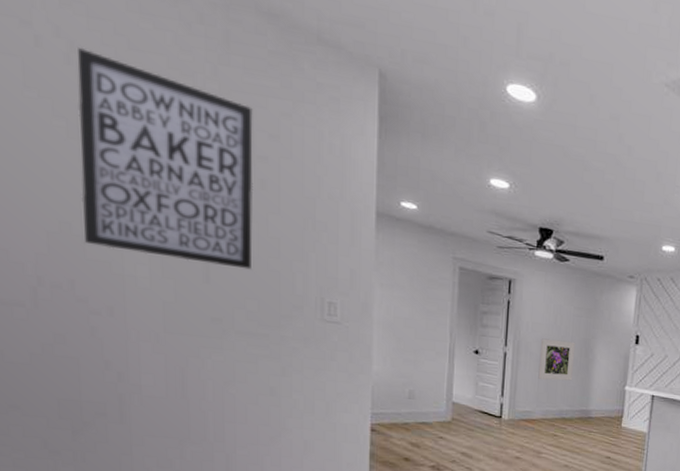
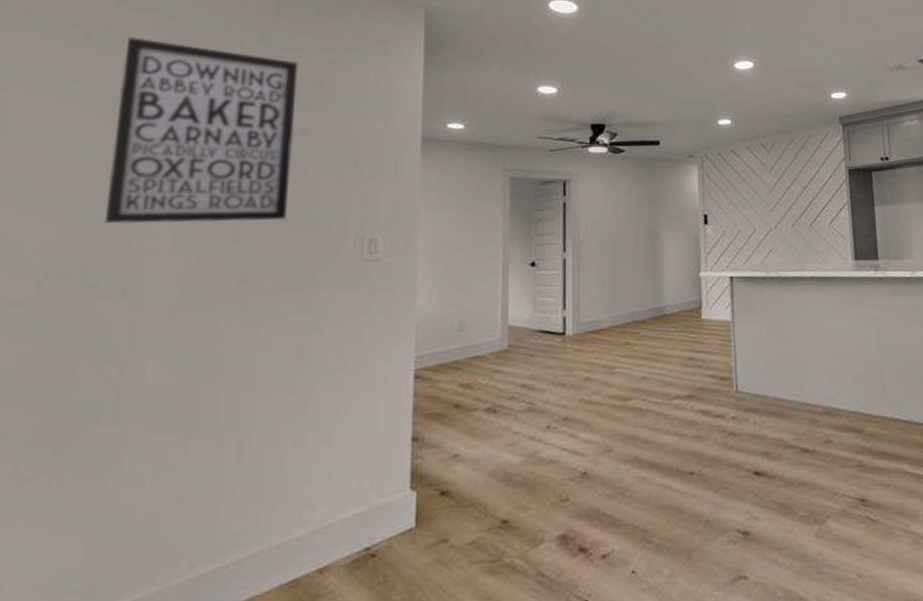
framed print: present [538,338,576,381] -> none [602,234,641,283]

